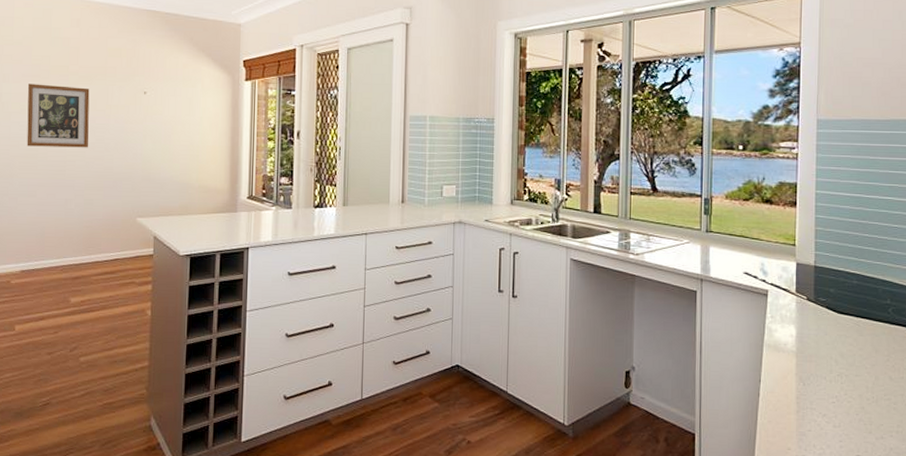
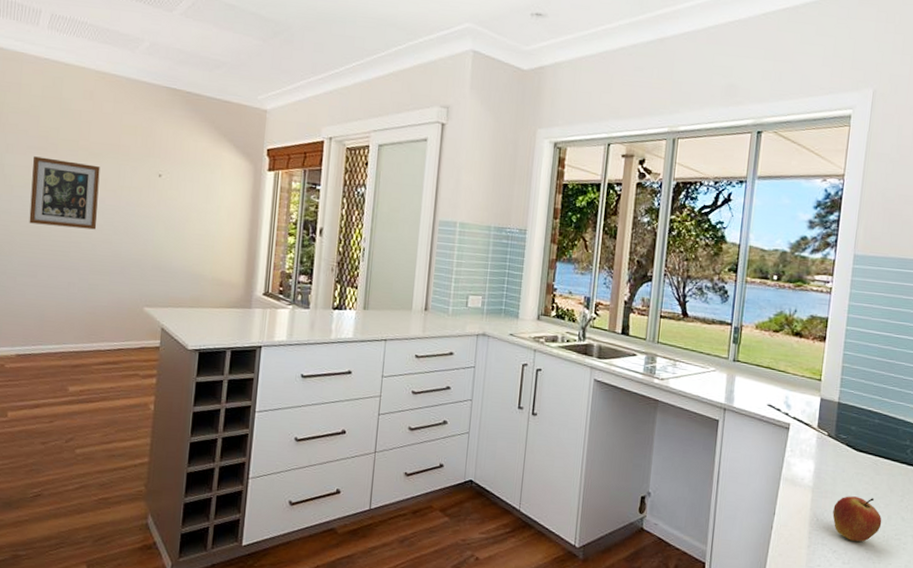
fruit: none [819,359,870,404] -> present [832,496,882,542]

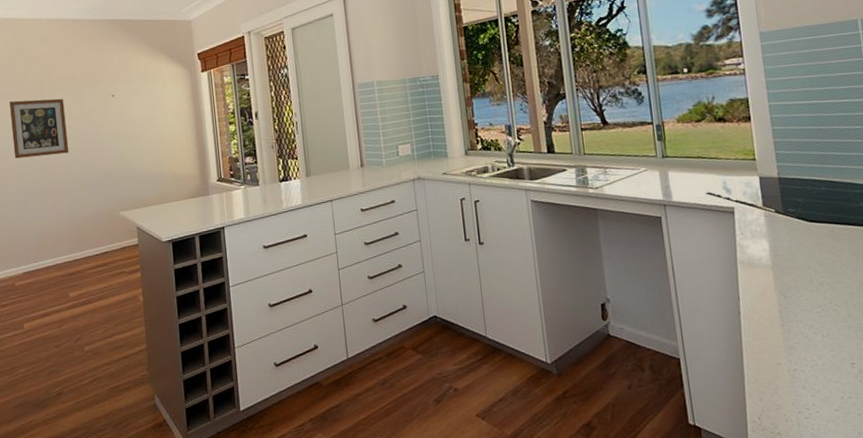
fruit: present [832,496,882,542] -> none [798,266,854,313]

